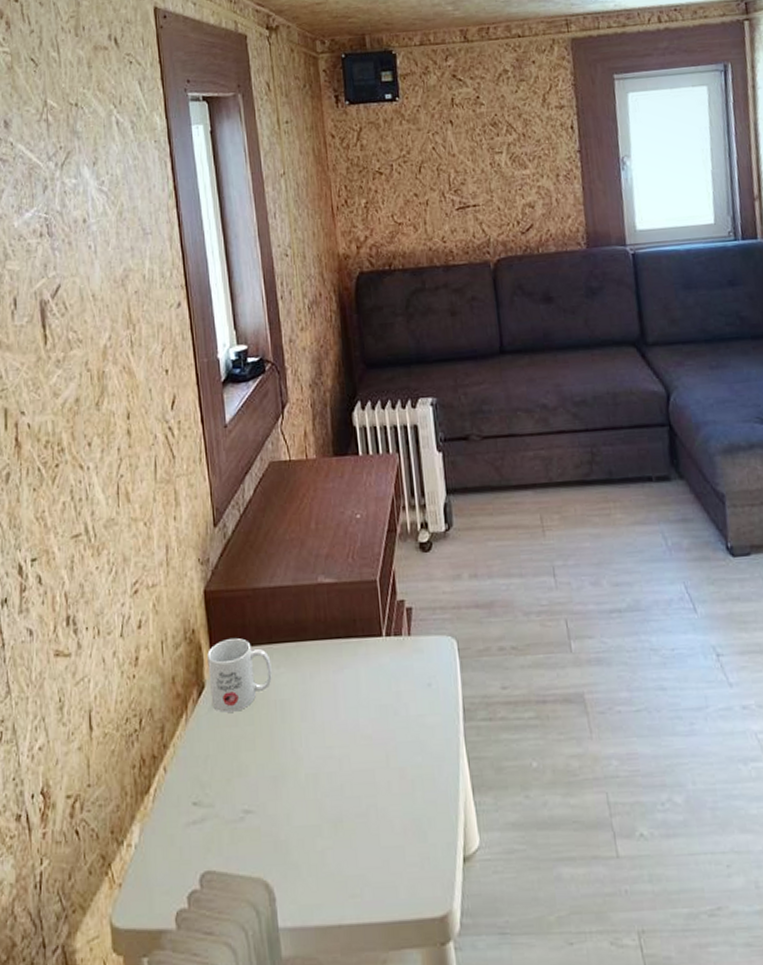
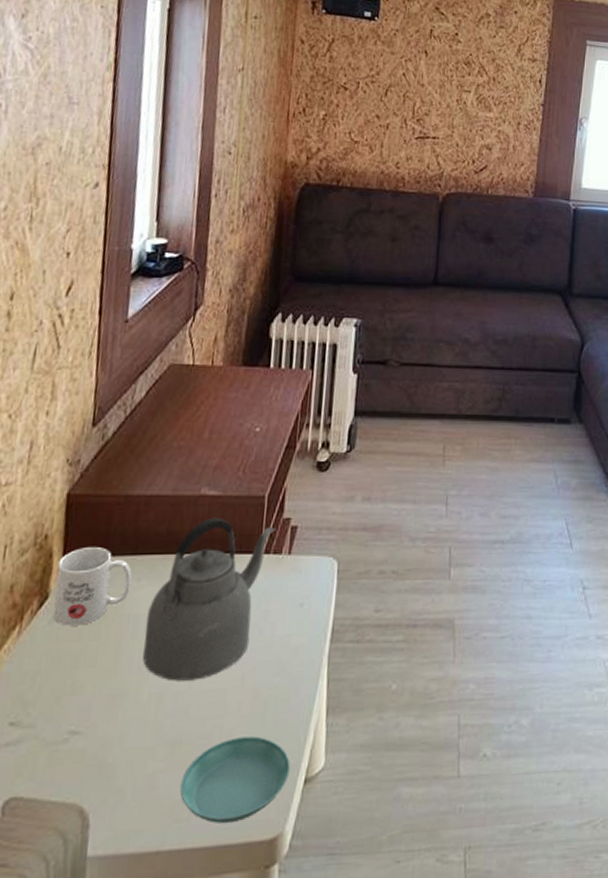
kettle: none [290,603,393,762] -> present [143,517,277,681]
saucer: none [348,815,448,901] -> present [180,736,291,824]

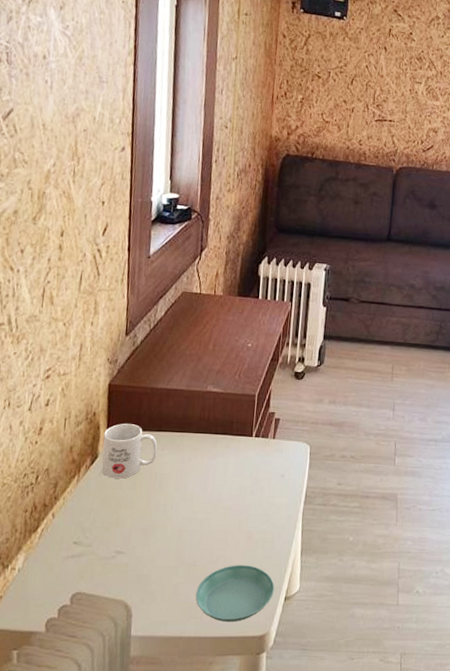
kettle: present [143,517,277,681] -> none [167,408,264,523]

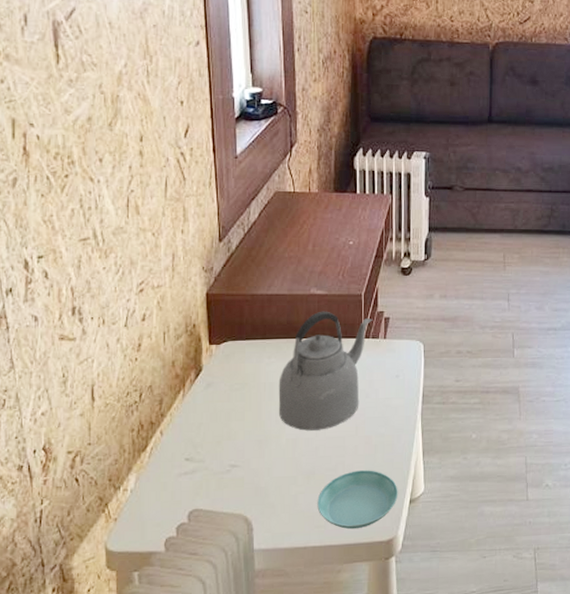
mug: present [102,423,158,479] -> none [206,332,263,391]
kettle: none [167,408,264,523] -> present [278,311,373,431]

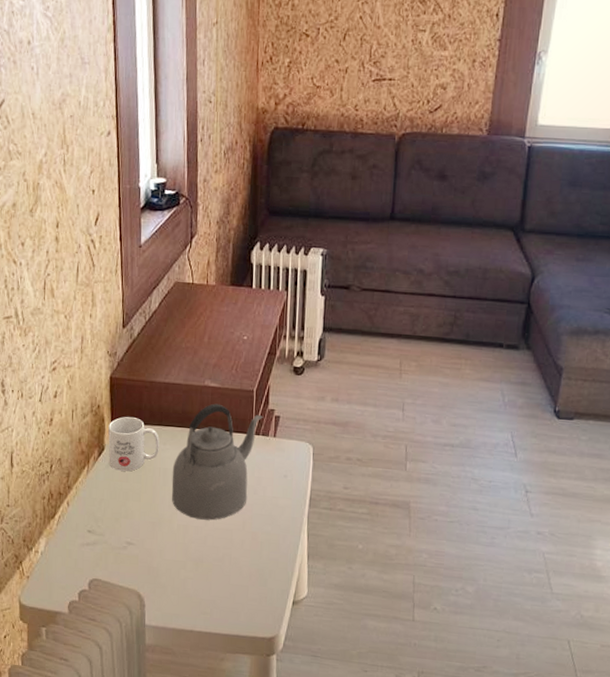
mug: none [206,332,263,391] -> present [108,416,159,471]
saucer: present [317,470,398,530] -> none [204,564,282,622]

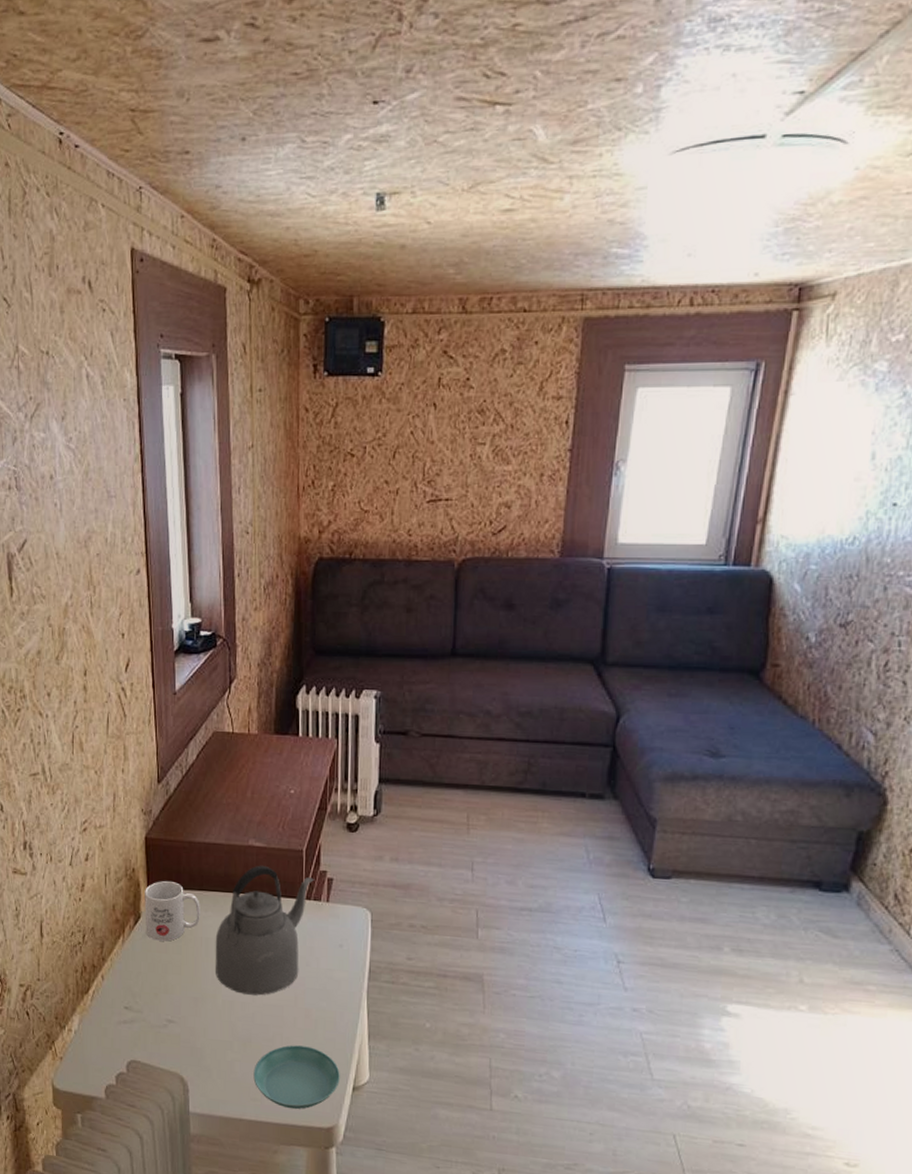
saucer: none [204,564,282,622] -> present [253,1045,340,1110]

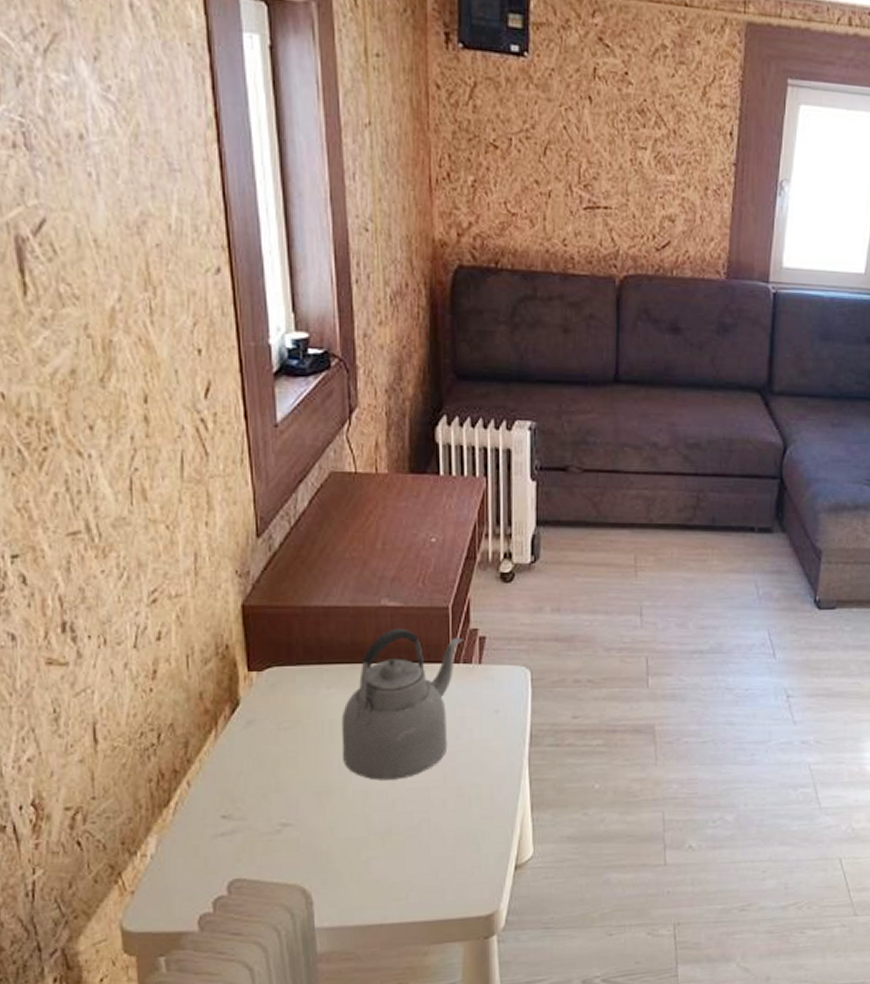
mug: present [145,880,200,941] -> none [244,656,321,730]
saucer: present [253,1045,340,1110] -> none [395,829,500,903]

